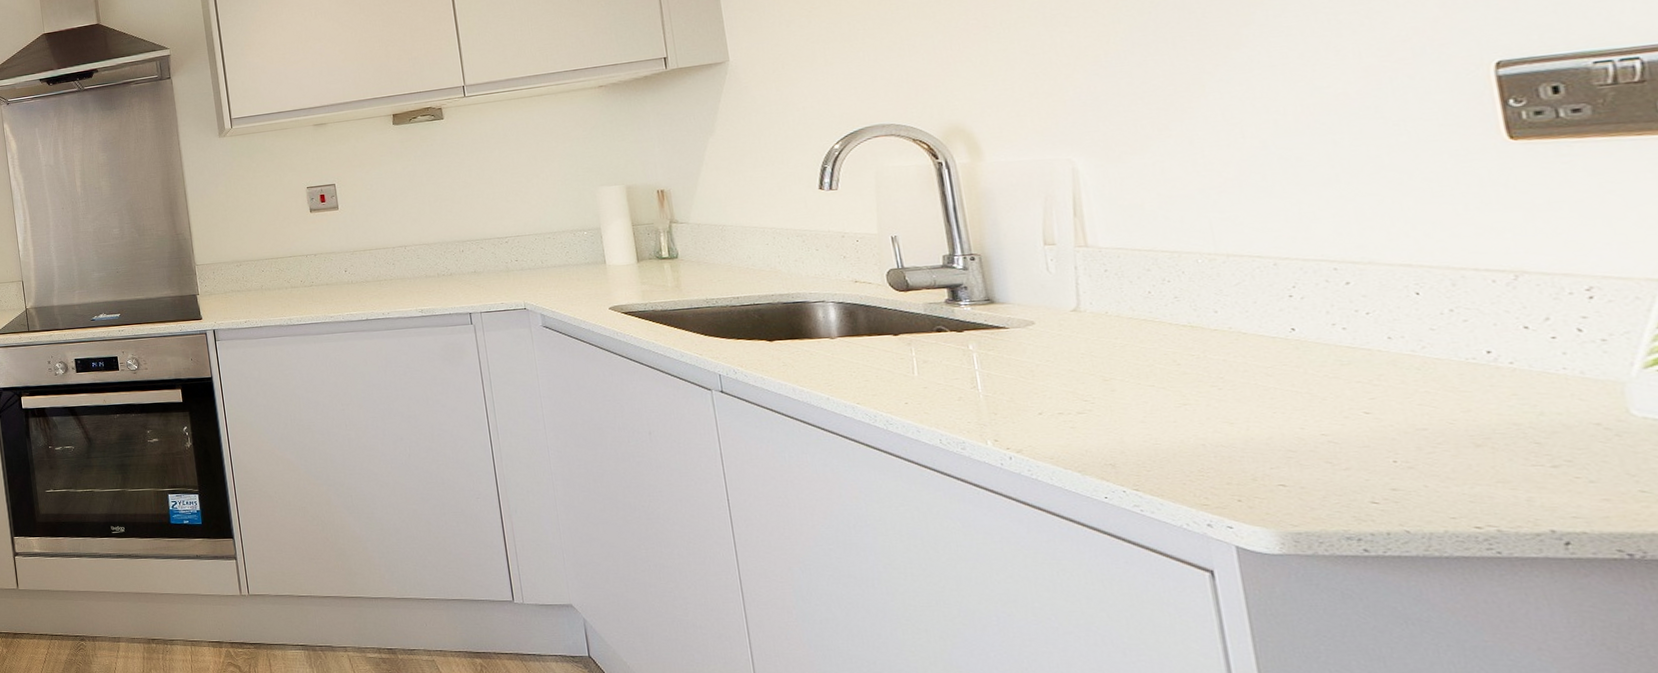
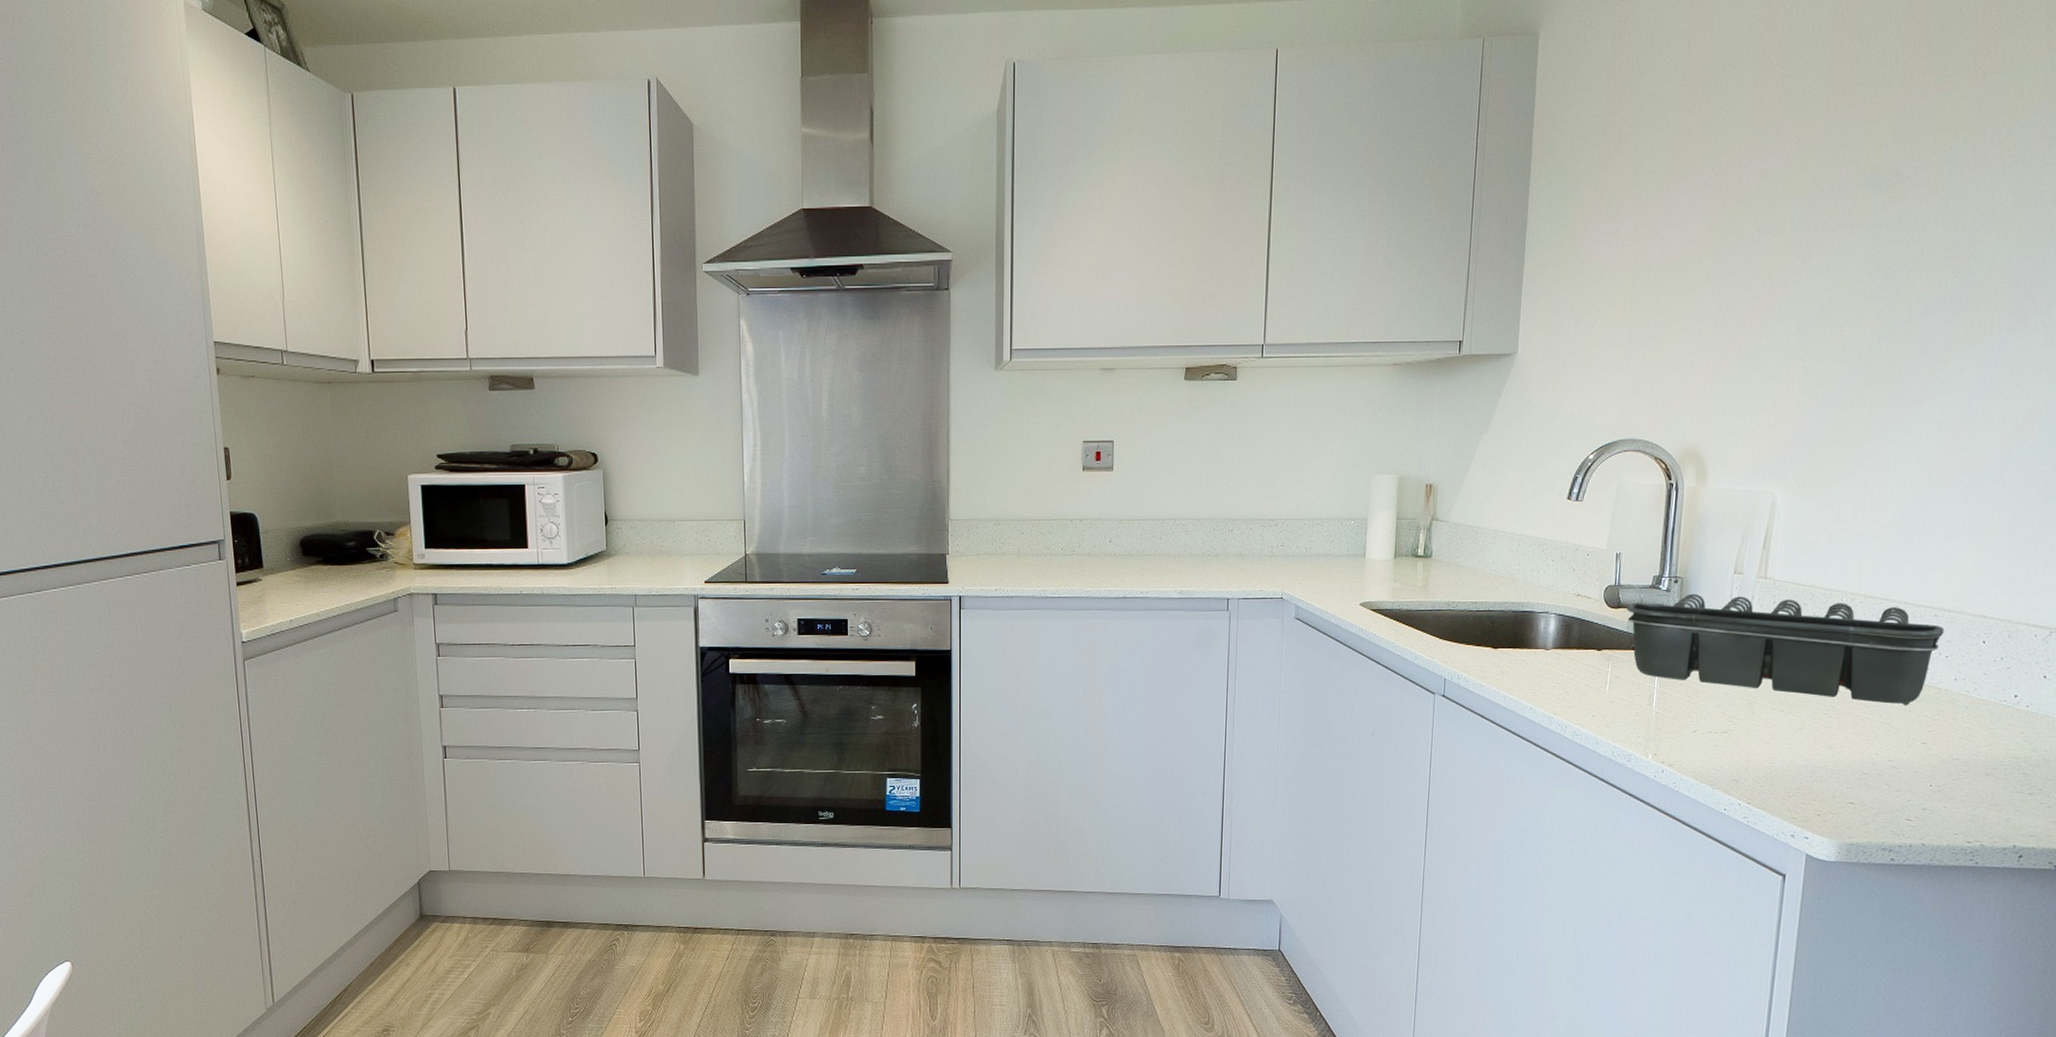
dish rack: none [917,263,1354,372] -> present [1626,593,1944,706]

